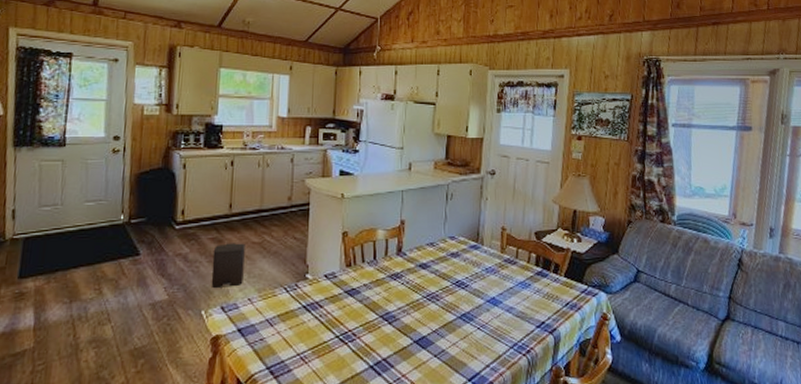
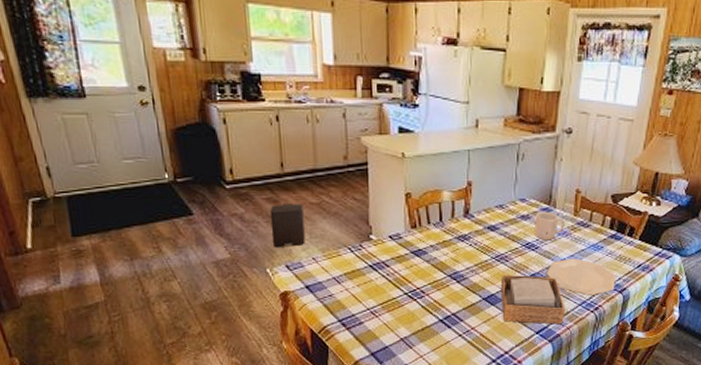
napkin holder: none [432,314,497,371] -> present [500,274,566,325]
mug: none [464,249,493,278] -> present [535,211,565,241]
plate: none [477,296,545,337] -> present [547,258,616,295]

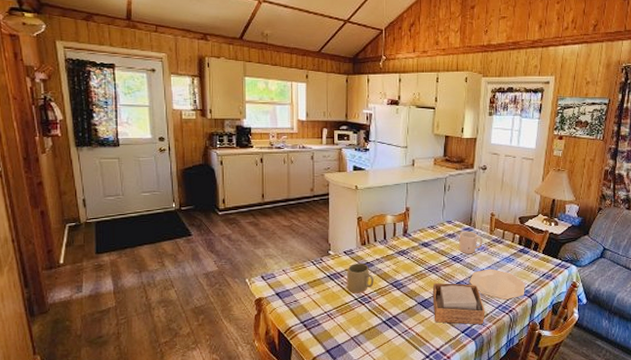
pedal bin: present [269,203,305,247] -> none [251,226,278,261]
mug: none [393,249,428,287] -> present [346,262,374,293]

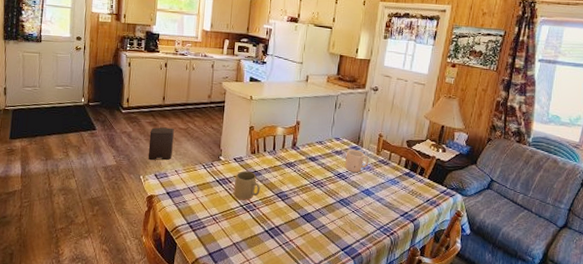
pedal bin: none [251,226,278,261] -> present [148,127,174,160]
napkin holder: present [432,282,485,325] -> none [315,197,367,245]
plate: present [469,269,525,300] -> none [353,189,409,222]

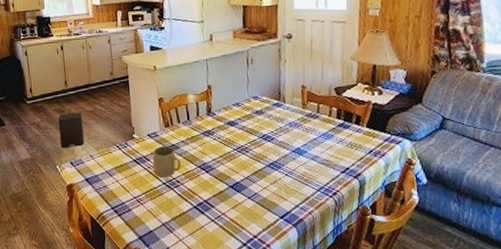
mug: present [345,149,369,173] -> none [268,106,295,132]

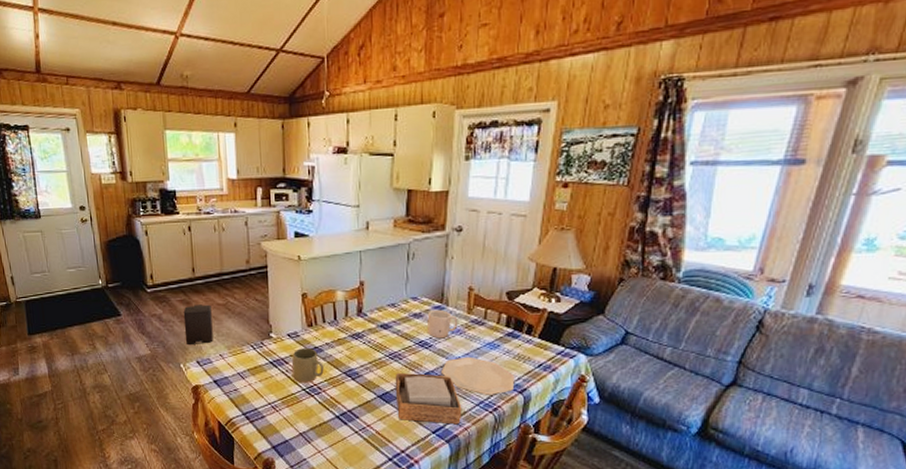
napkin holder: none [243,163,306,210] -> present [395,372,462,425]
mug: none [268,106,295,132] -> present [427,309,458,339]
plate: none [284,147,350,181] -> present [441,356,515,395]

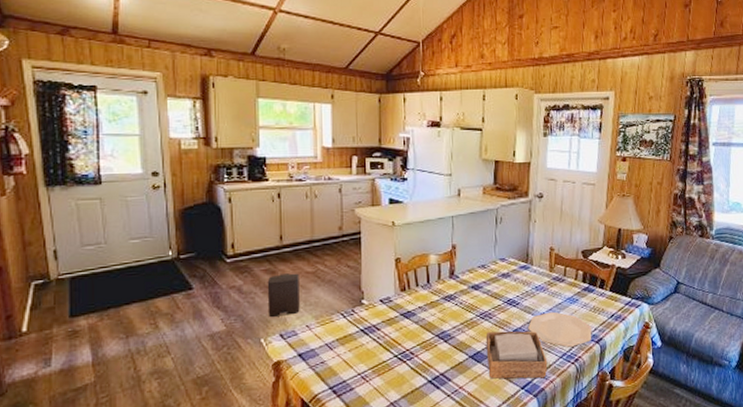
mug: present [291,347,324,383] -> none [383,312,417,349]
mug: present [427,309,458,339] -> none [514,269,542,297]

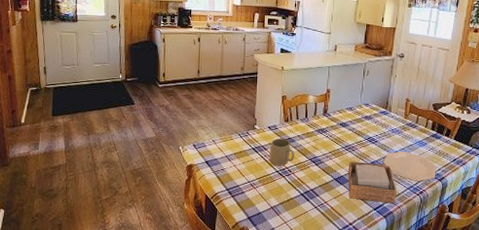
pedal bin: present [267,273,300,317] -> none [186,99,210,131]
mug: none [383,312,417,349] -> present [269,138,295,166]

